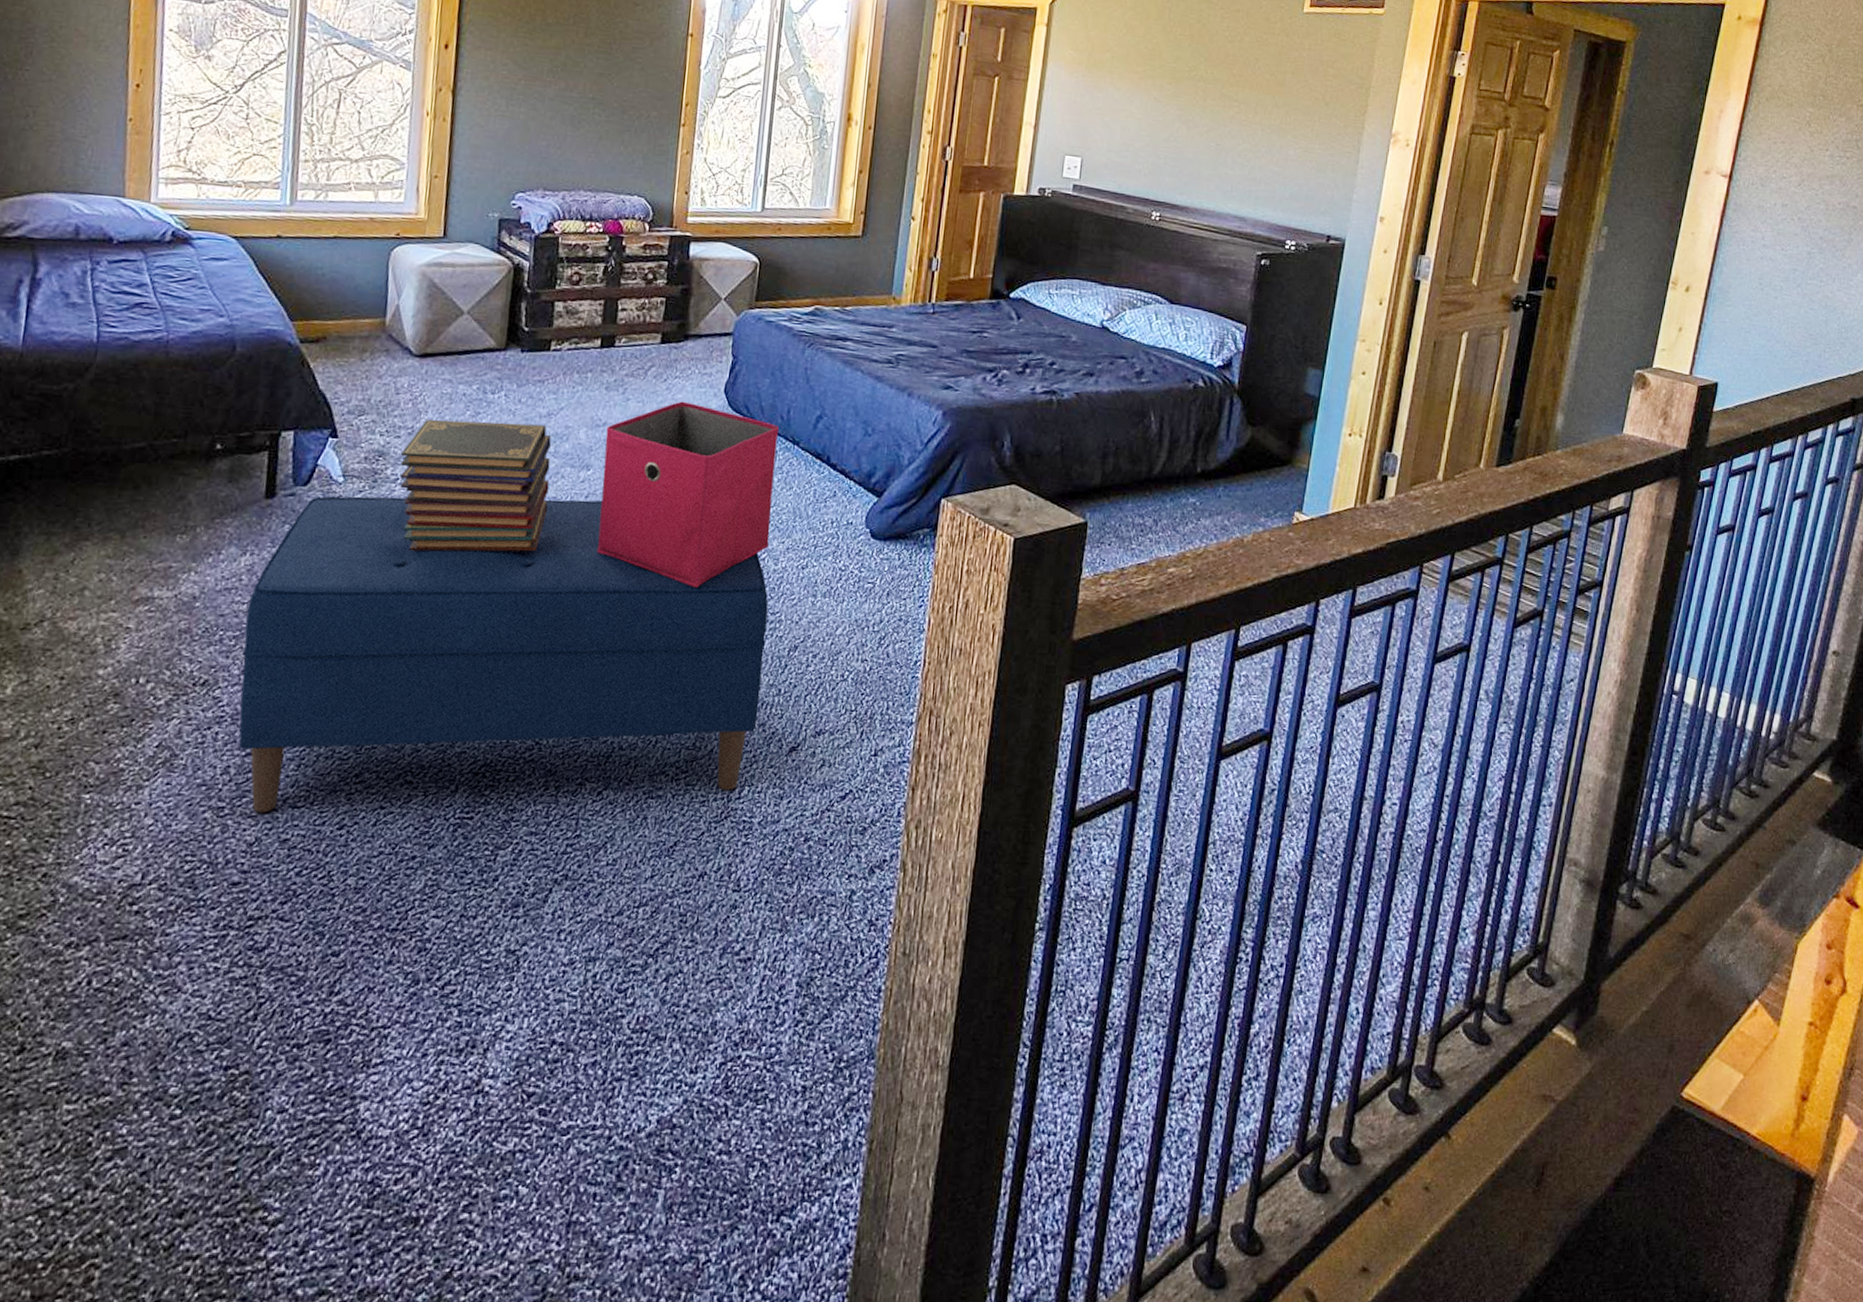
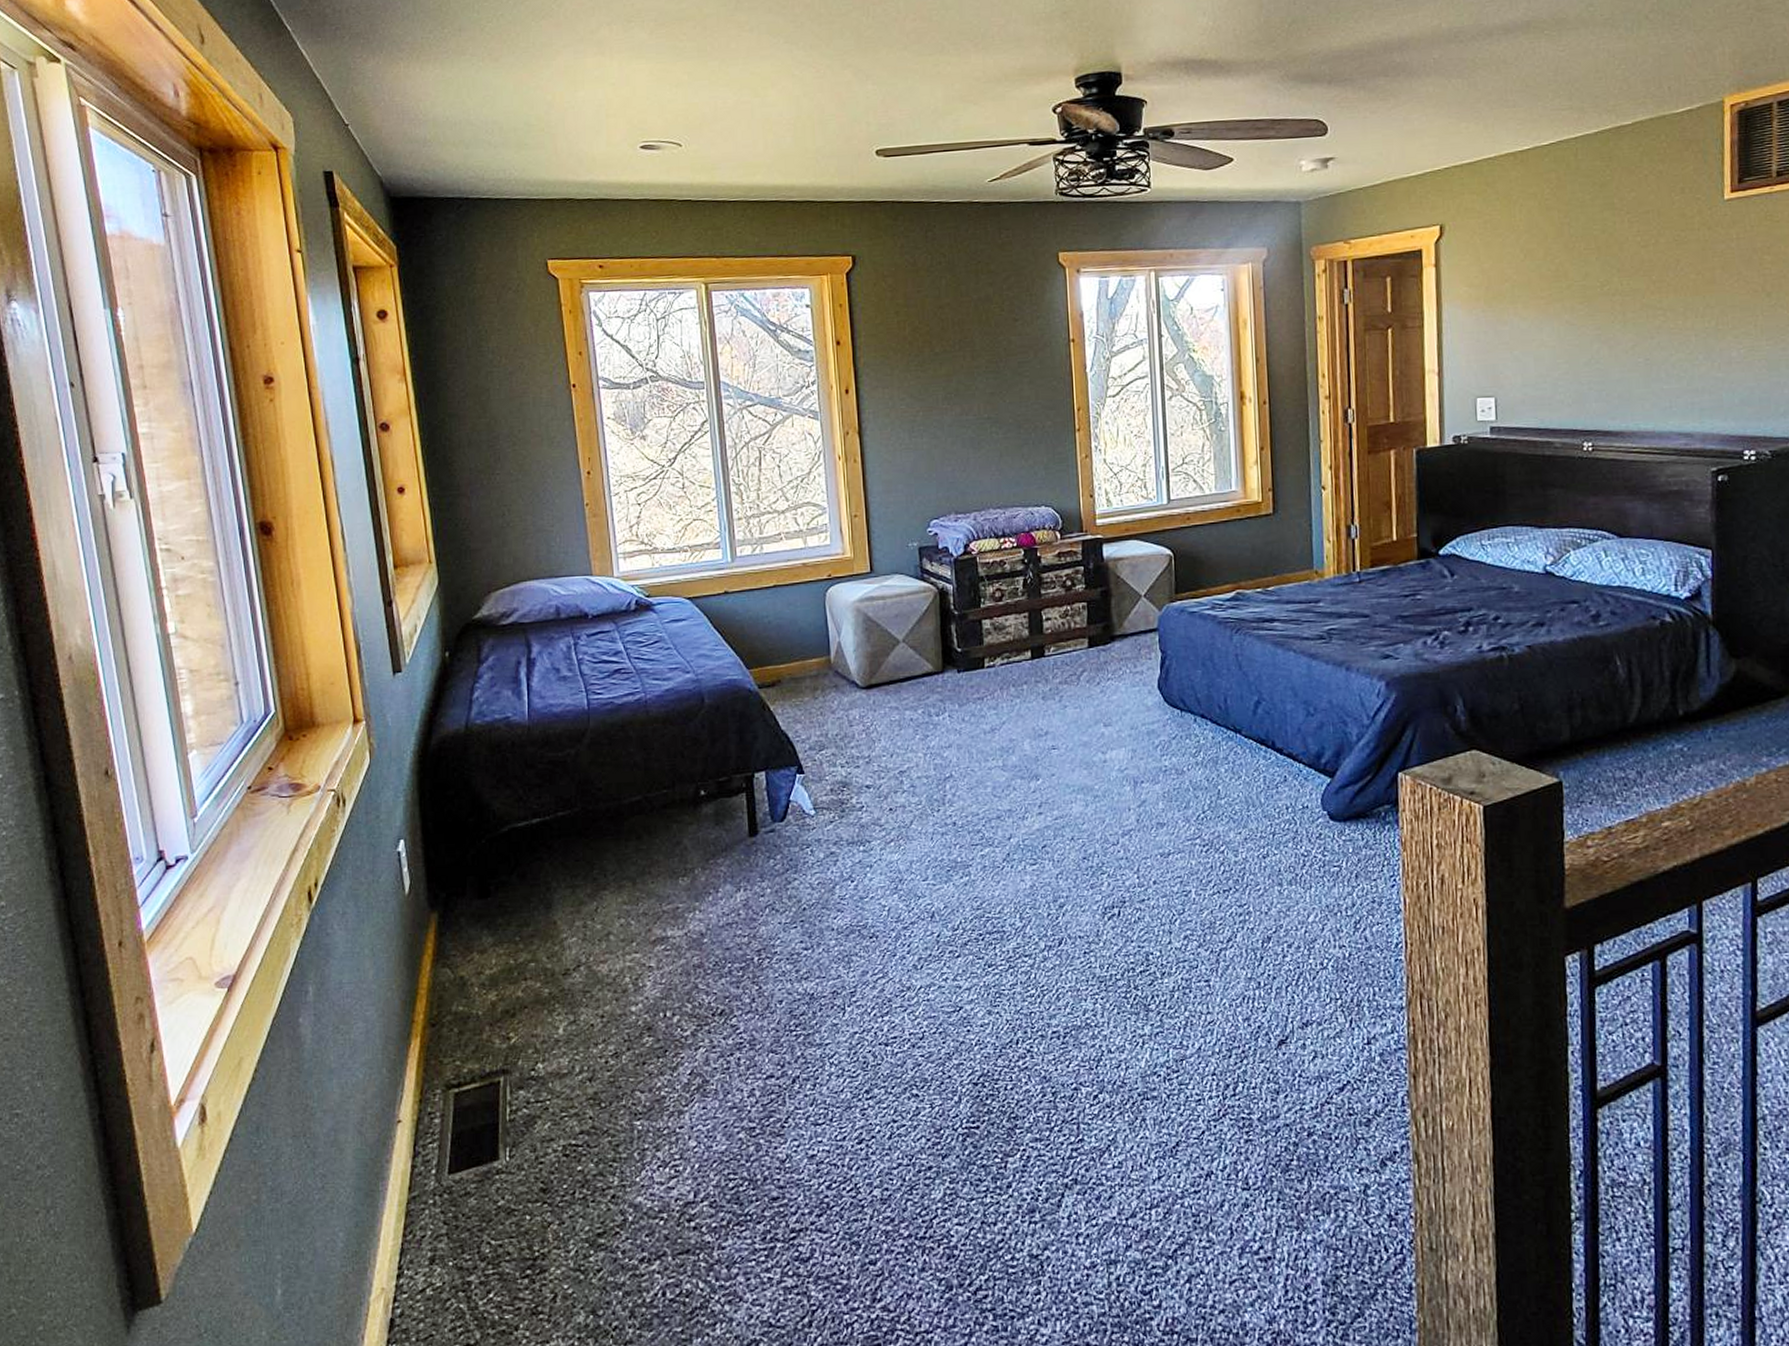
bench: present [238,496,769,813] -> none [748,809,1241,1131]
book stack: present [400,419,552,552] -> none [862,741,1005,874]
storage bin: present [596,401,780,589] -> none [1049,702,1226,887]

